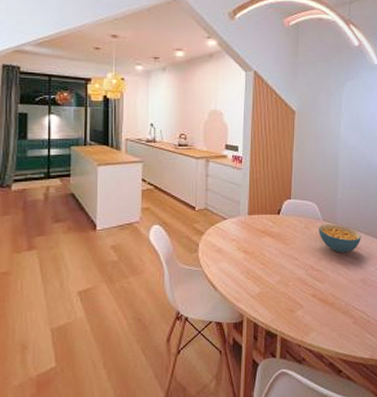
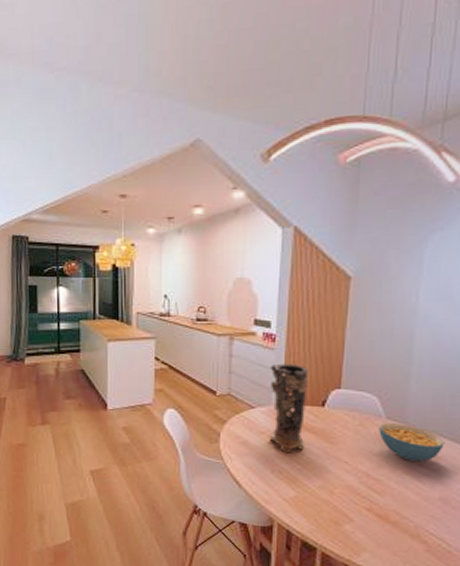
decorative vase: none [238,180,267,256] -> present [269,363,308,454]

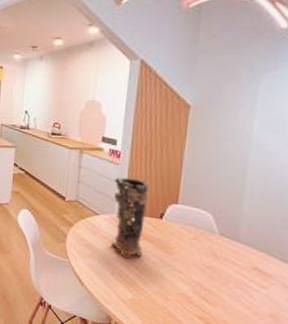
cereal bowl: present [379,423,445,461] -> none [212,238,275,278]

